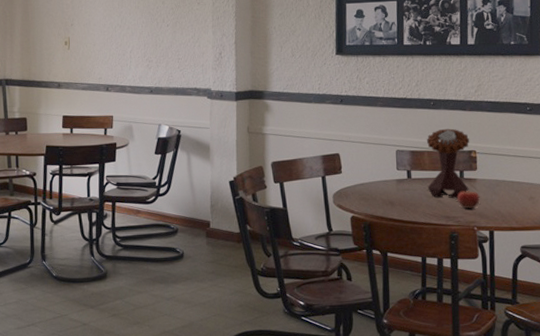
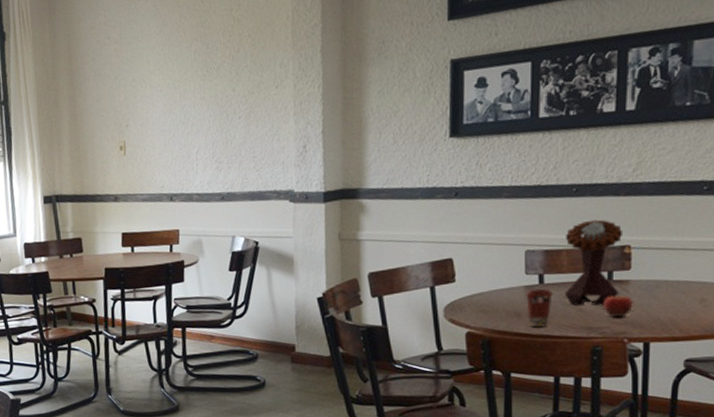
coffee cup: none [397,182,419,215] -> present [526,288,554,328]

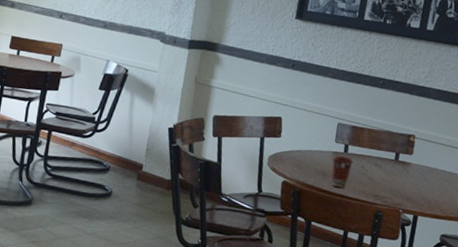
mushroom: present [564,219,623,306] -> none [361,109,412,180]
fruit: present [602,293,633,318] -> none [387,171,411,191]

